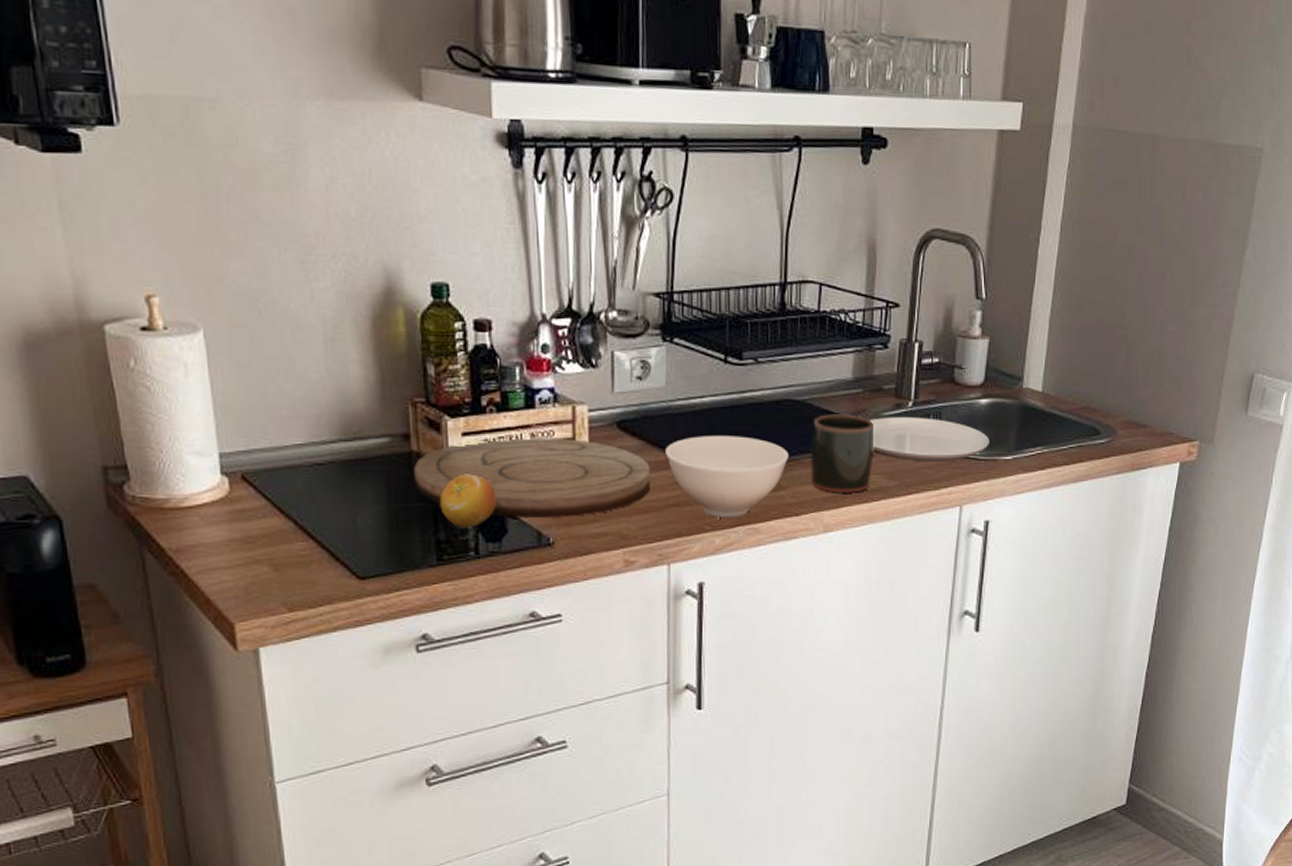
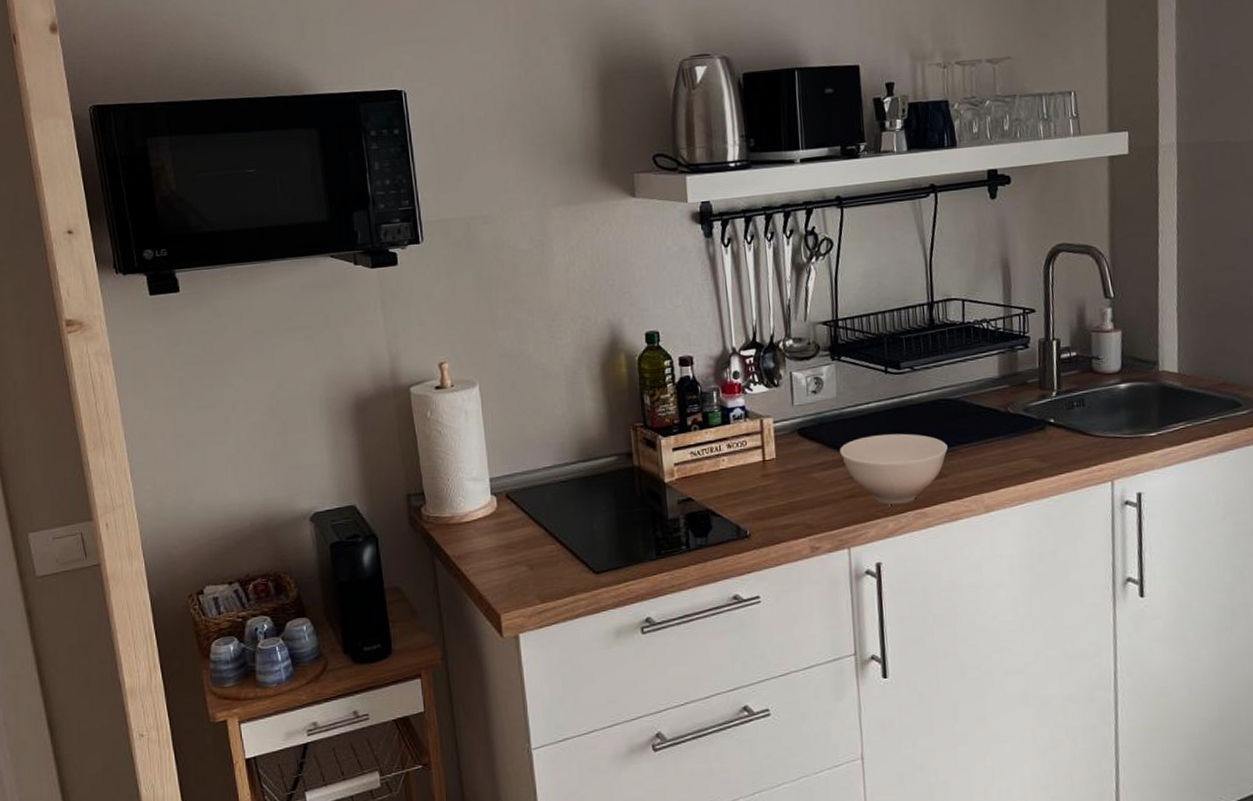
cutting board: present [414,436,651,518] -> none [636,446,829,516]
fruit: present [439,474,497,528] -> none [656,481,703,527]
mug: present [810,414,875,493] -> none [966,407,1025,477]
plate: present [870,417,989,462] -> none [1018,404,1133,444]

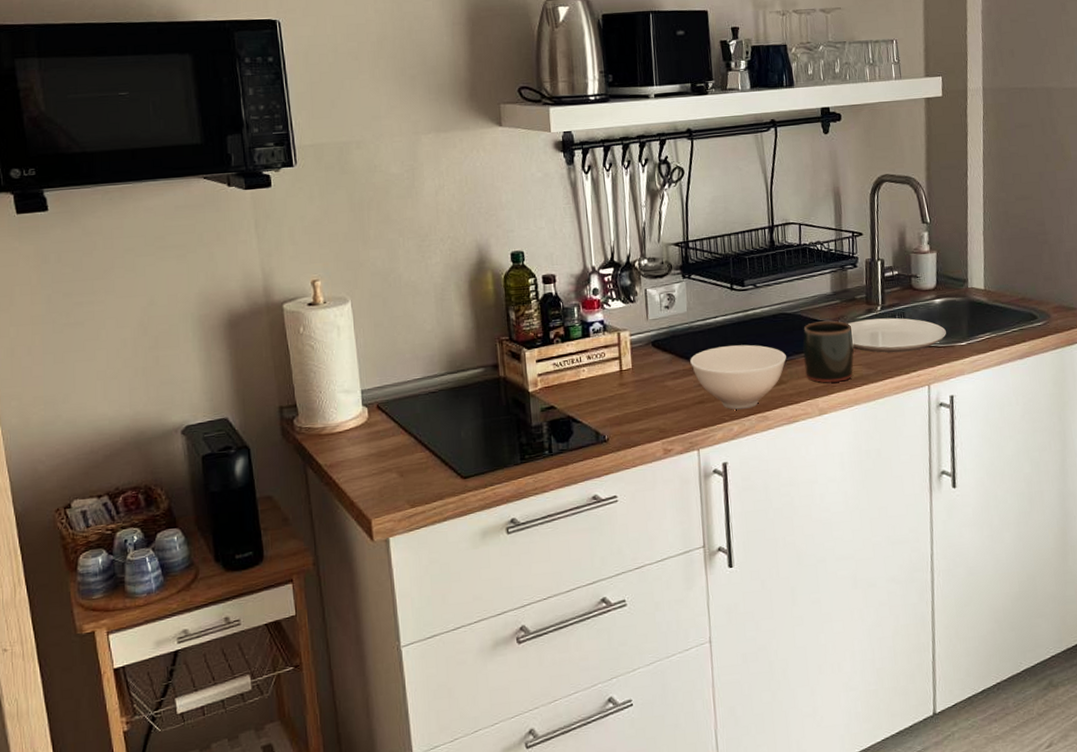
mug: none [966,407,1025,477] -> present [803,320,854,383]
plate: none [1018,404,1133,444] -> present [848,317,946,353]

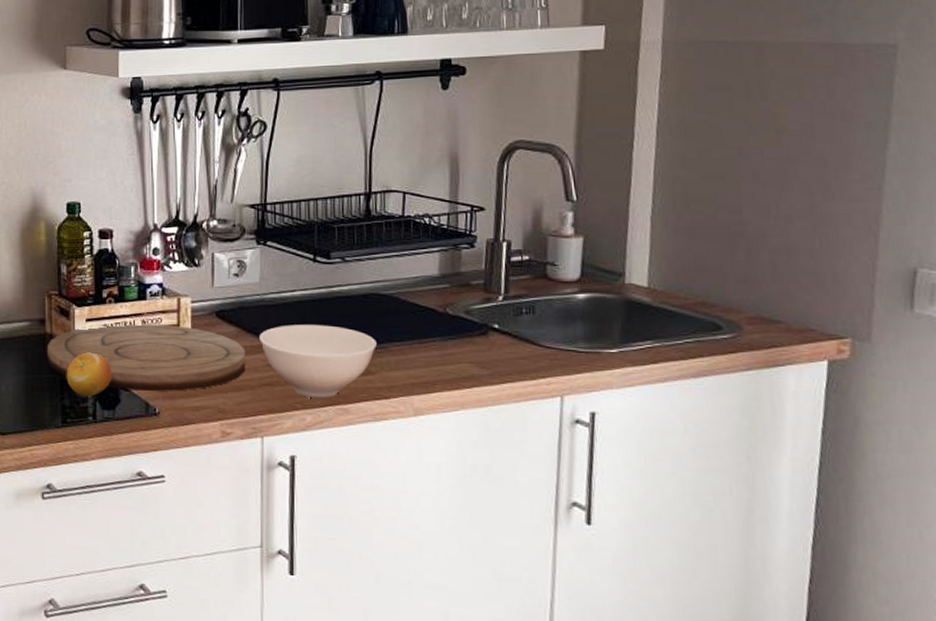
cutting board: none [502,357,681,422] -> present [47,323,246,391]
fruit: none [521,390,564,433] -> present [66,352,113,397]
mug: present [803,320,854,383] -> none [398,307,465,380]
plate: present [848,317,946,353] -> none [459,310,590,354]

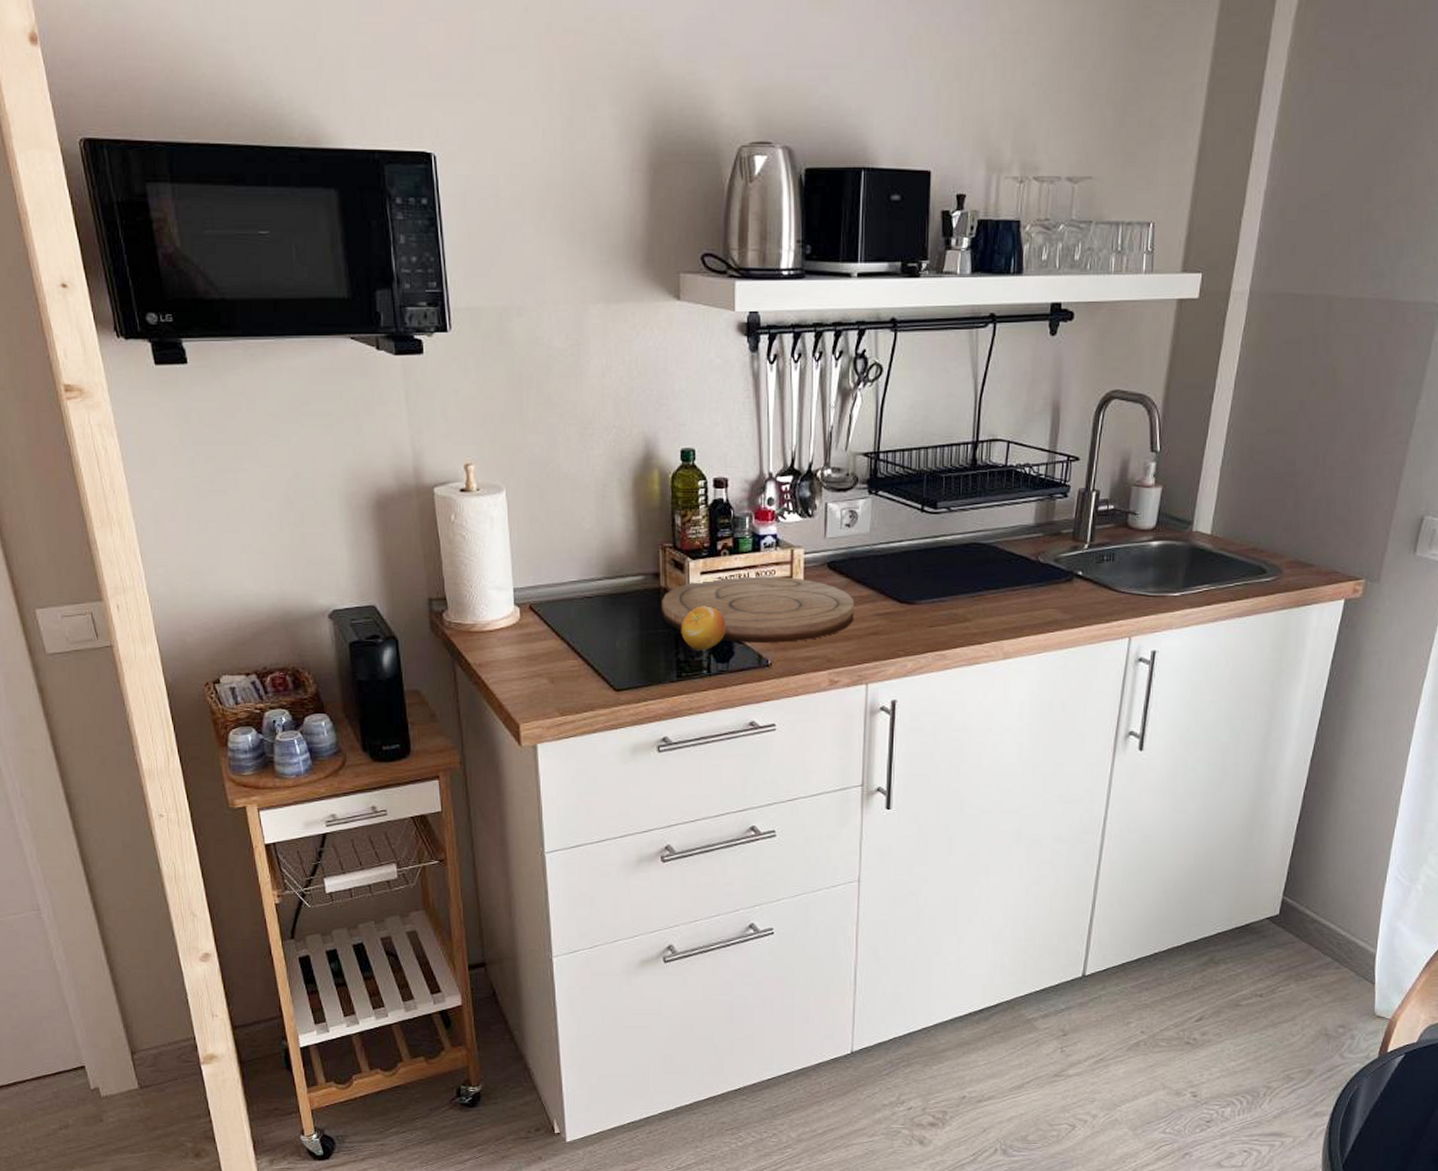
bowl: present [259,325,377,398] -> none [868,574,974,645]

